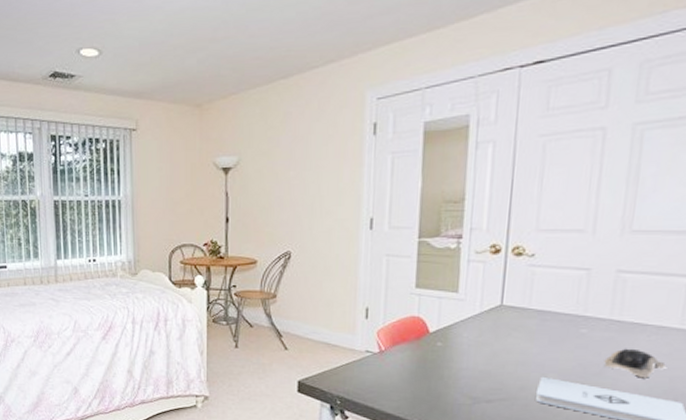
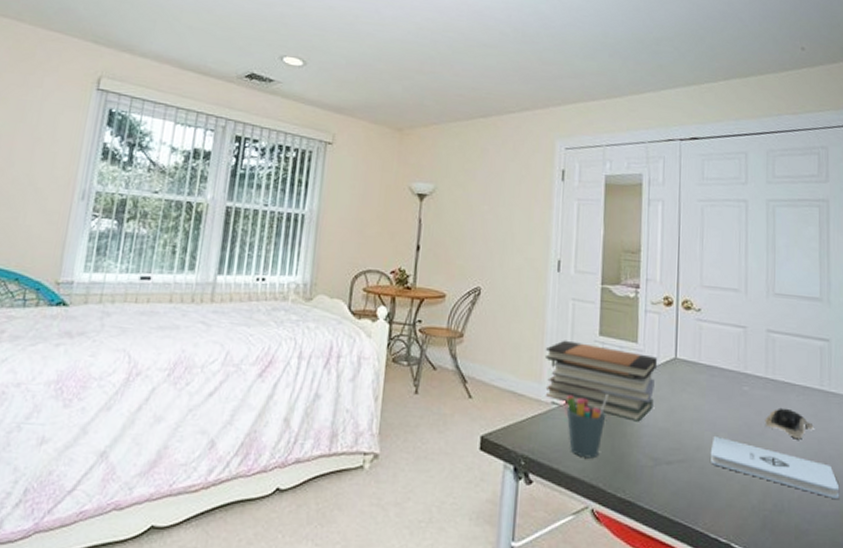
book stack: none [357,294,481,366] -> present [544,340,658,422]
pen holder: none [381,342,425,398] -> present [566,394,609,459]

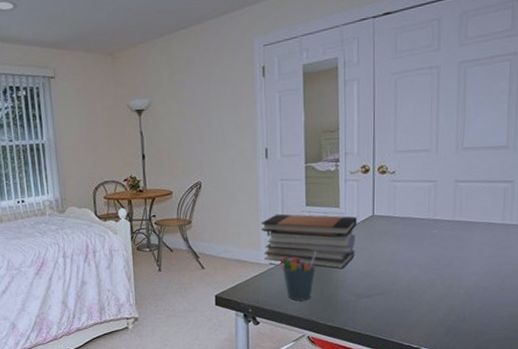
notepad: present [711,437,840,498] -> none [404,272,515,306]
computer mouse: present [765,407,814,440] -> none [451,242,495,266]

